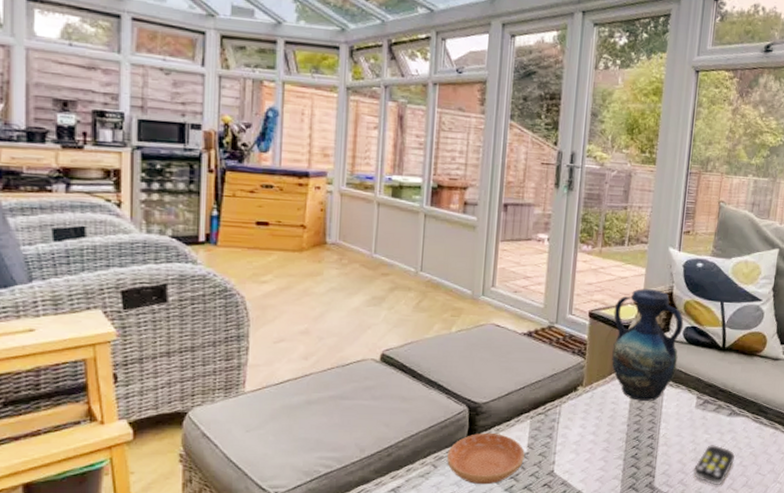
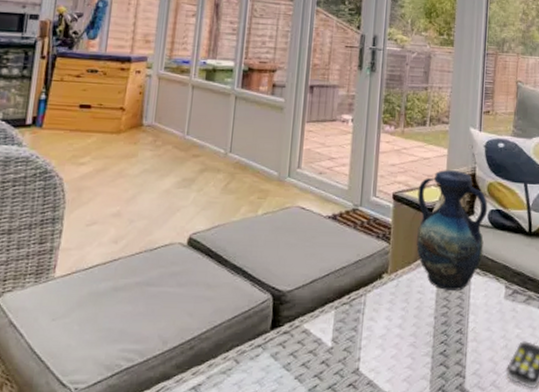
saucer: present [447,432,525,485] -> none [250,324,329,384]

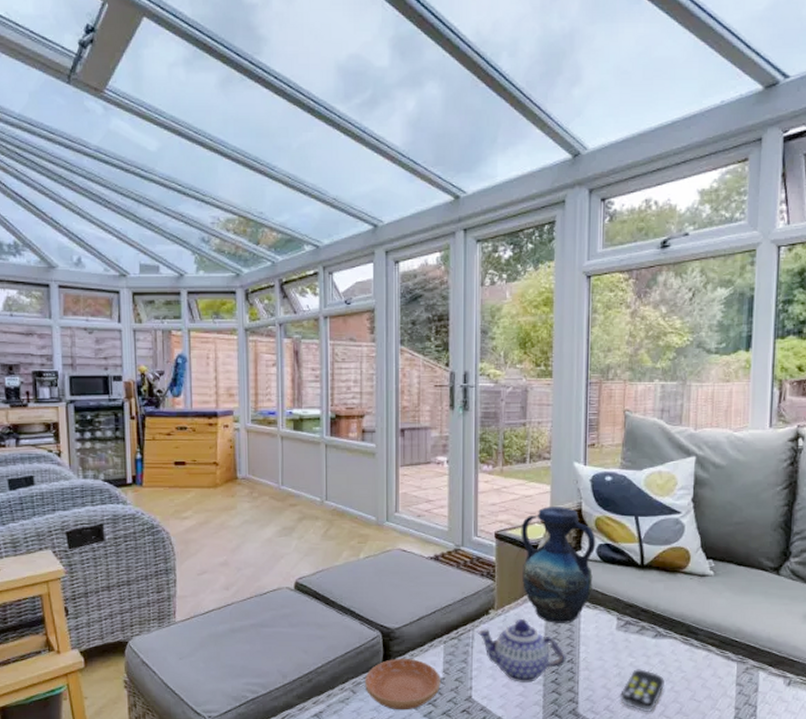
saucer: none [250,324,329,384] -> present [365,658,441,710]
teapot: none [369,284,456,354] -> present [477,618,566,682]

